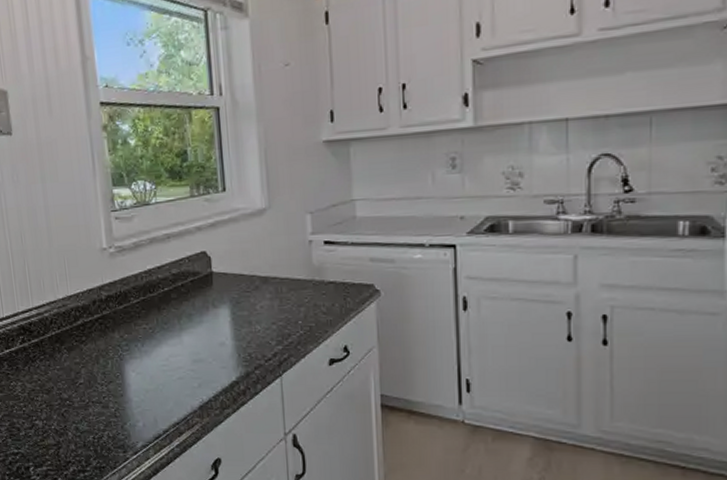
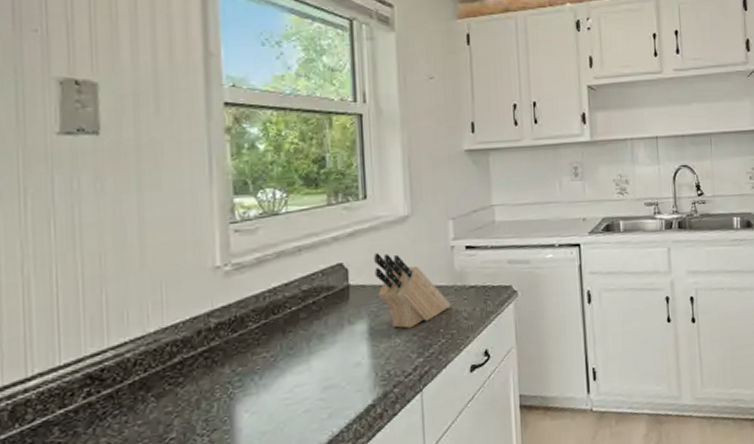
knife block: none [234,244,309,317] -> present [374,253,451,329]

